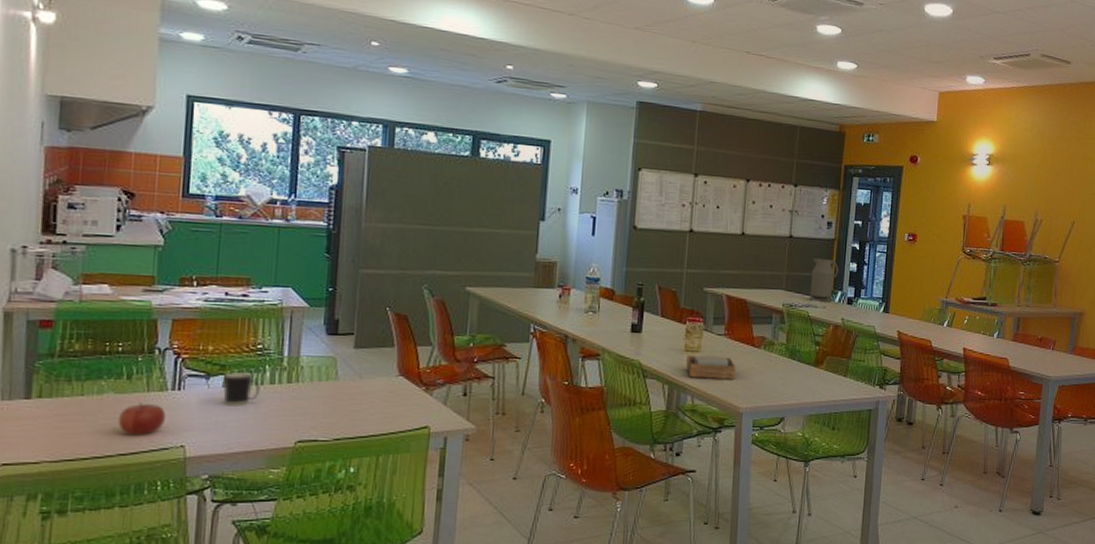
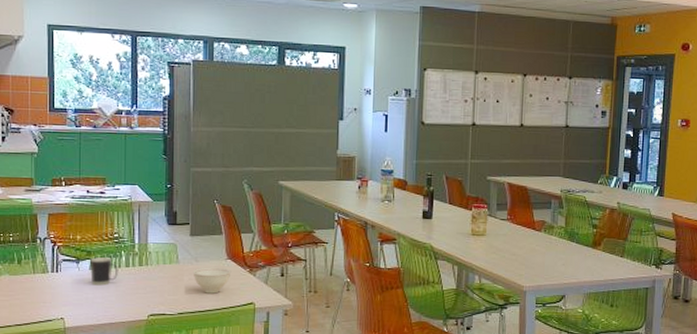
fruit: present [117,402,167,435] -> none [13,282,49,309]
bowl: none [355,385,403,416] -> present [192,267,232,294]
napkin holder: present [686,354,737,381] -> none [473,238,519,262]
water jug: present [809,257,839,302] -> none [586,145,613,187]

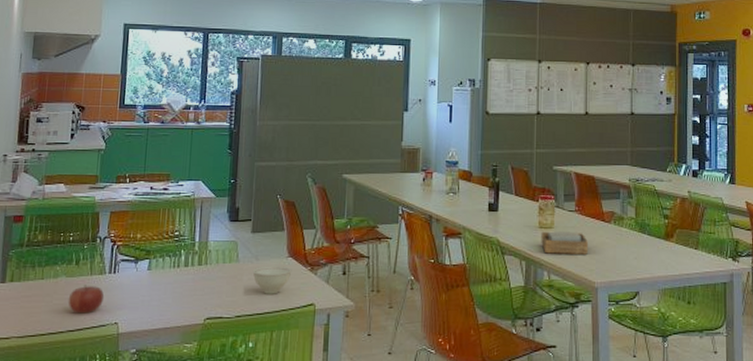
fruit: none [13,282,49,309] -> present [68,285,105,314]
mug: present [89,257,119,286] -> none [147,257,178,287]
napkin holder: none [473,238,519,262] -> present [541,231,589,256]

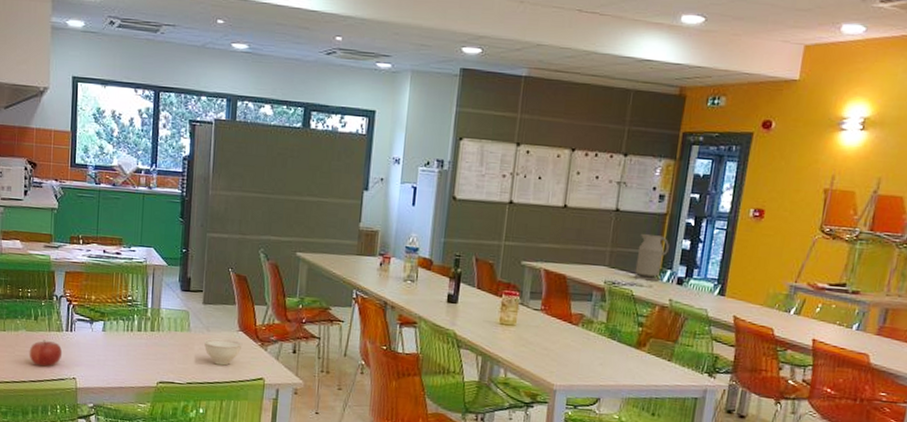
napkin holder: present [541,231,589,256] -> none [500,328,552,357]
water jug: none [654,132,681,175] -> present [634,233,669,281]

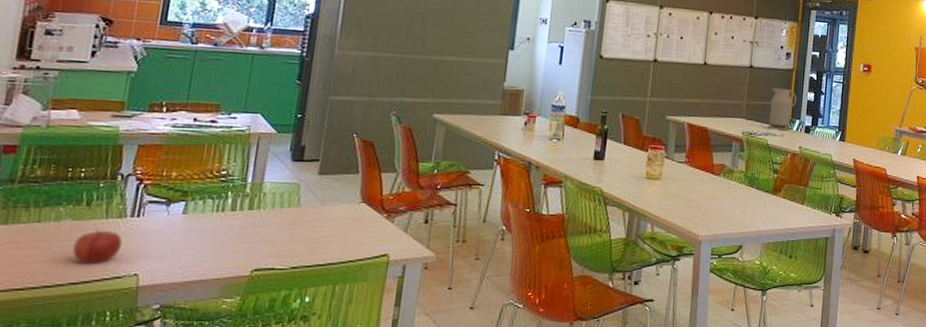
bowl: present [203,337,243,366] -> none [316,211,365,244]

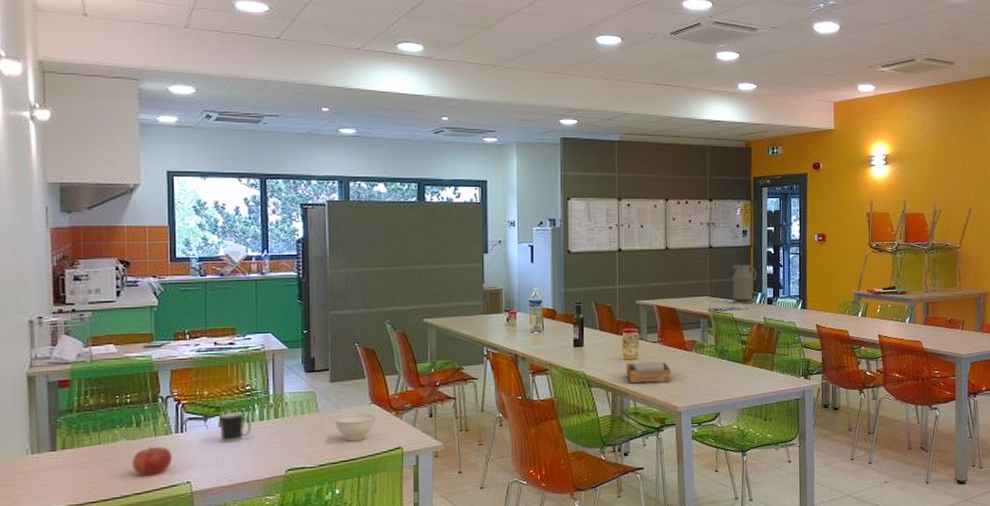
mug: none [181,199,222,234] -> present [218,412,252,443]
bowl: none [316,211,365,244] -> present [334,412,376,442]
napkin holder: none [647,182,696,208] -> present [626,361,672,384]

